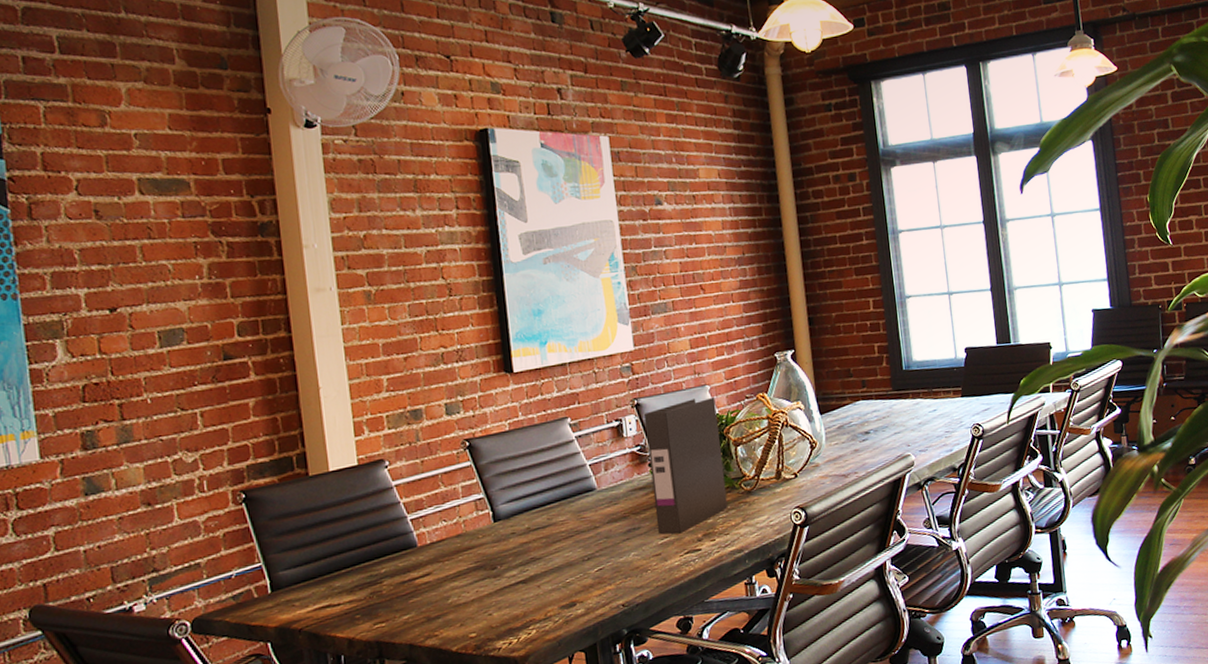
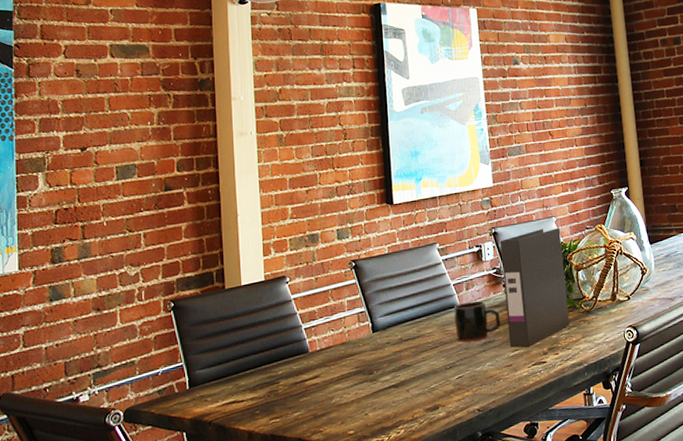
mug: none [590,482,647,530] -> present [454,301,501,343]

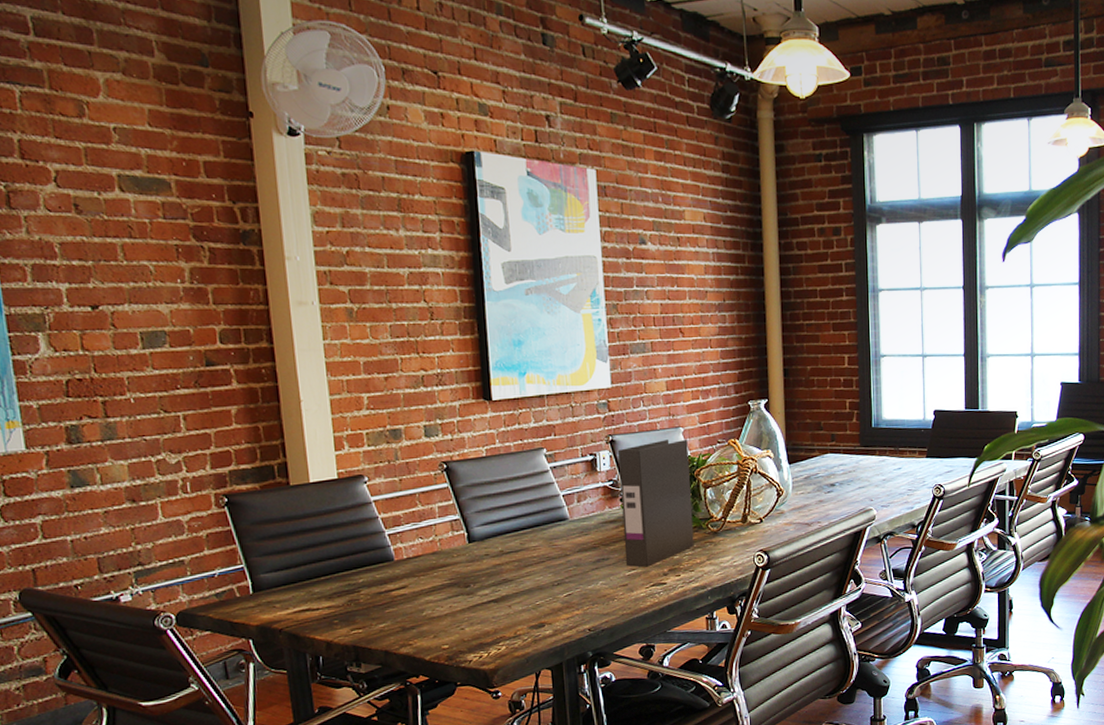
mug: present [454,301,501,343] -> none [563,514,616,559]

